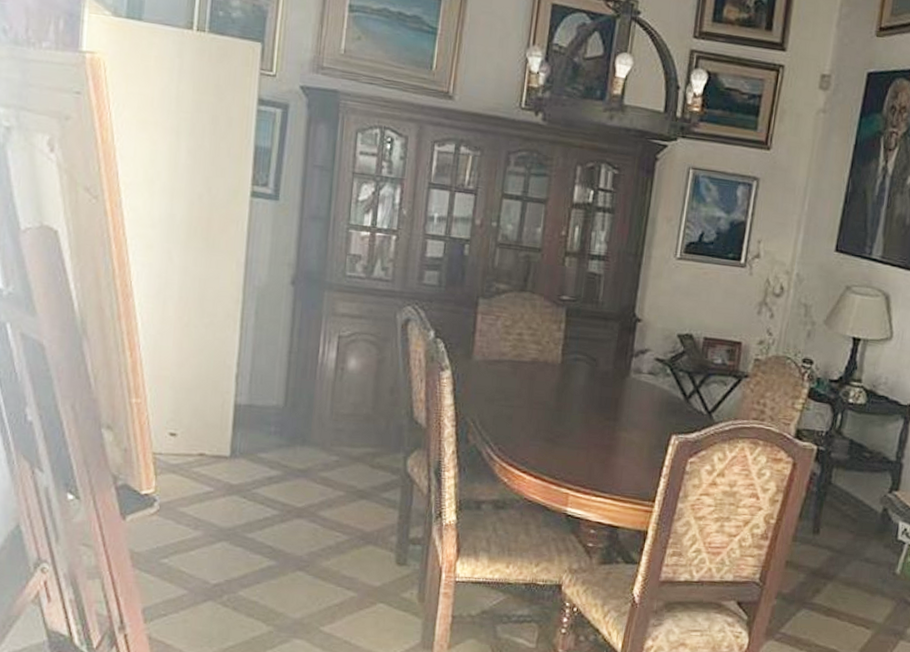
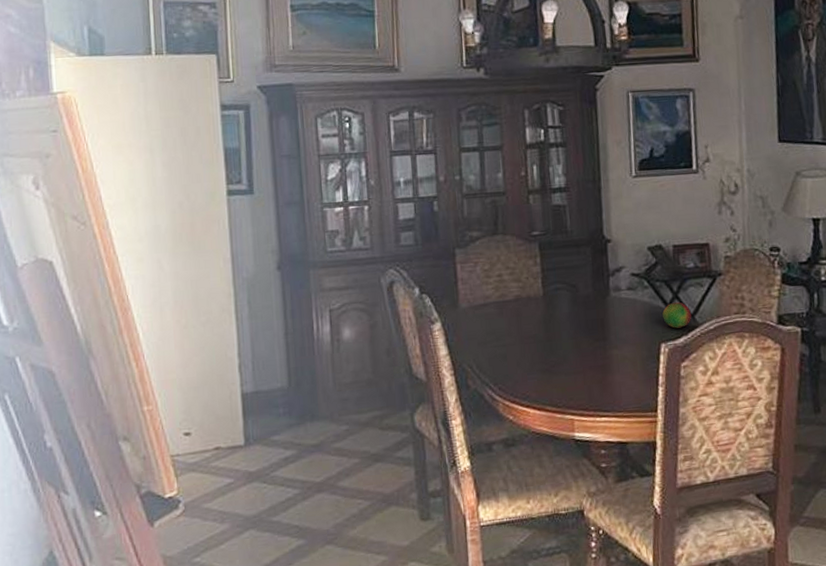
fruit: none [679,395,710,423] -> present [662,301,692,329]

